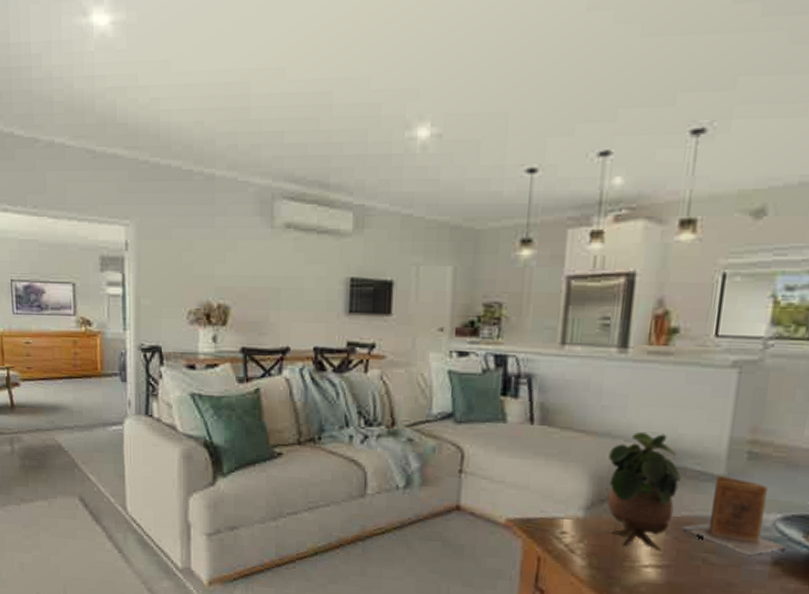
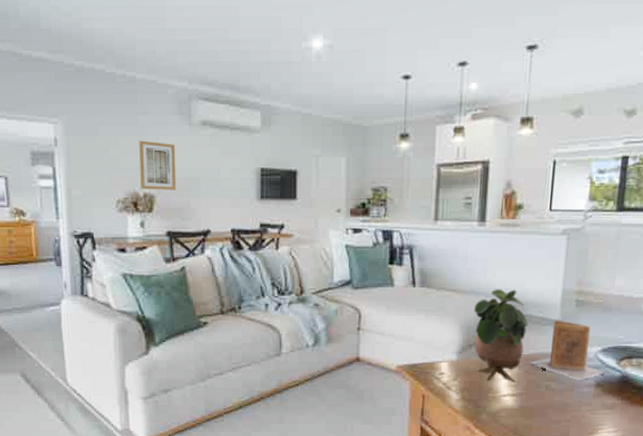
wall art: none [215,244,255,301] -> present [139,140,177,190]

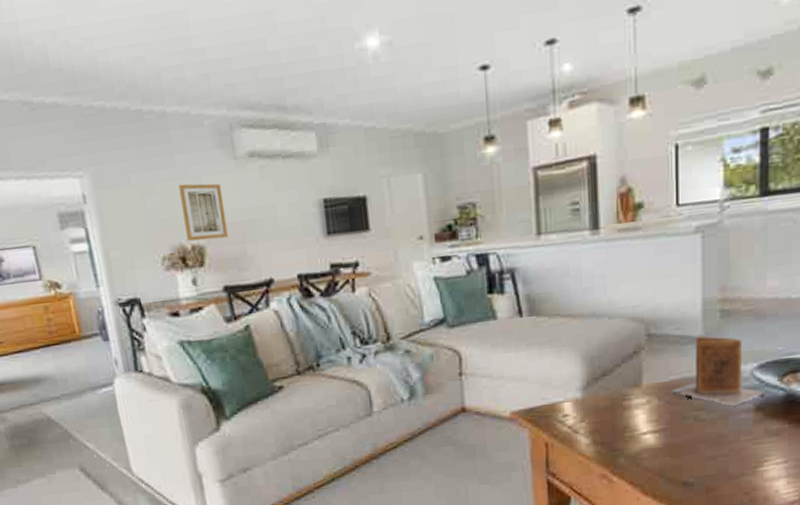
potted plant: present [474,289,528,382] -> none [596,306,664,418]

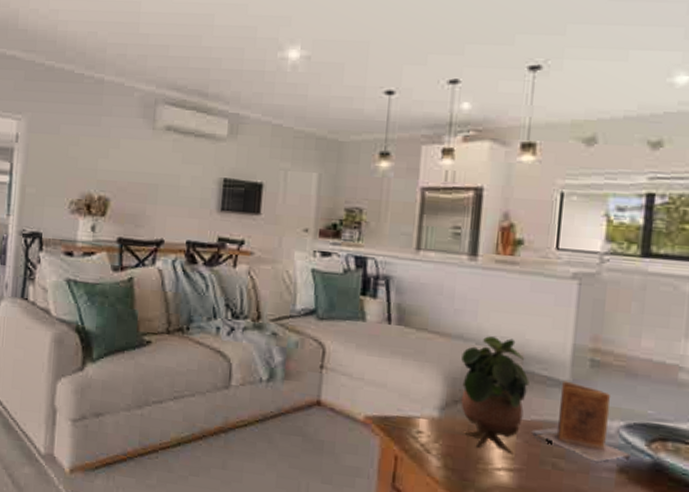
wall art: present [178,183,229,241] -> none [96,141,137,195]
potted plant: none [596,306,664,418] -> present [461,336,529,453]

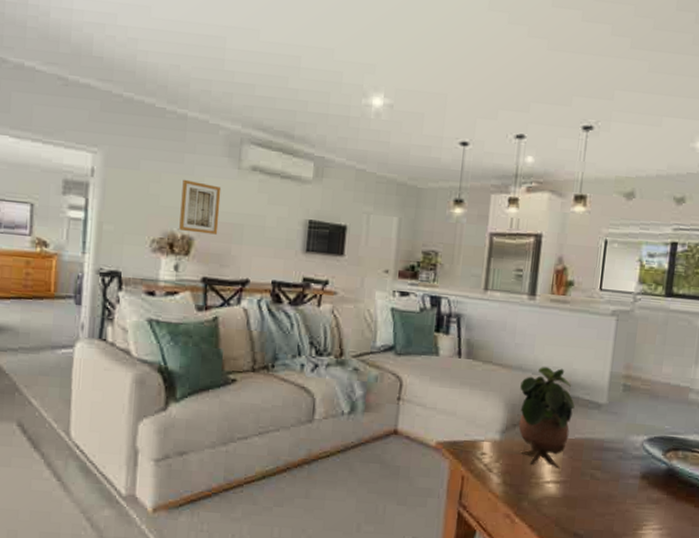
wall art: none [96,141,137,195] -> present [179,179,222,235]
book: present [531,380,631,462] -> none [575,403,651,470]

